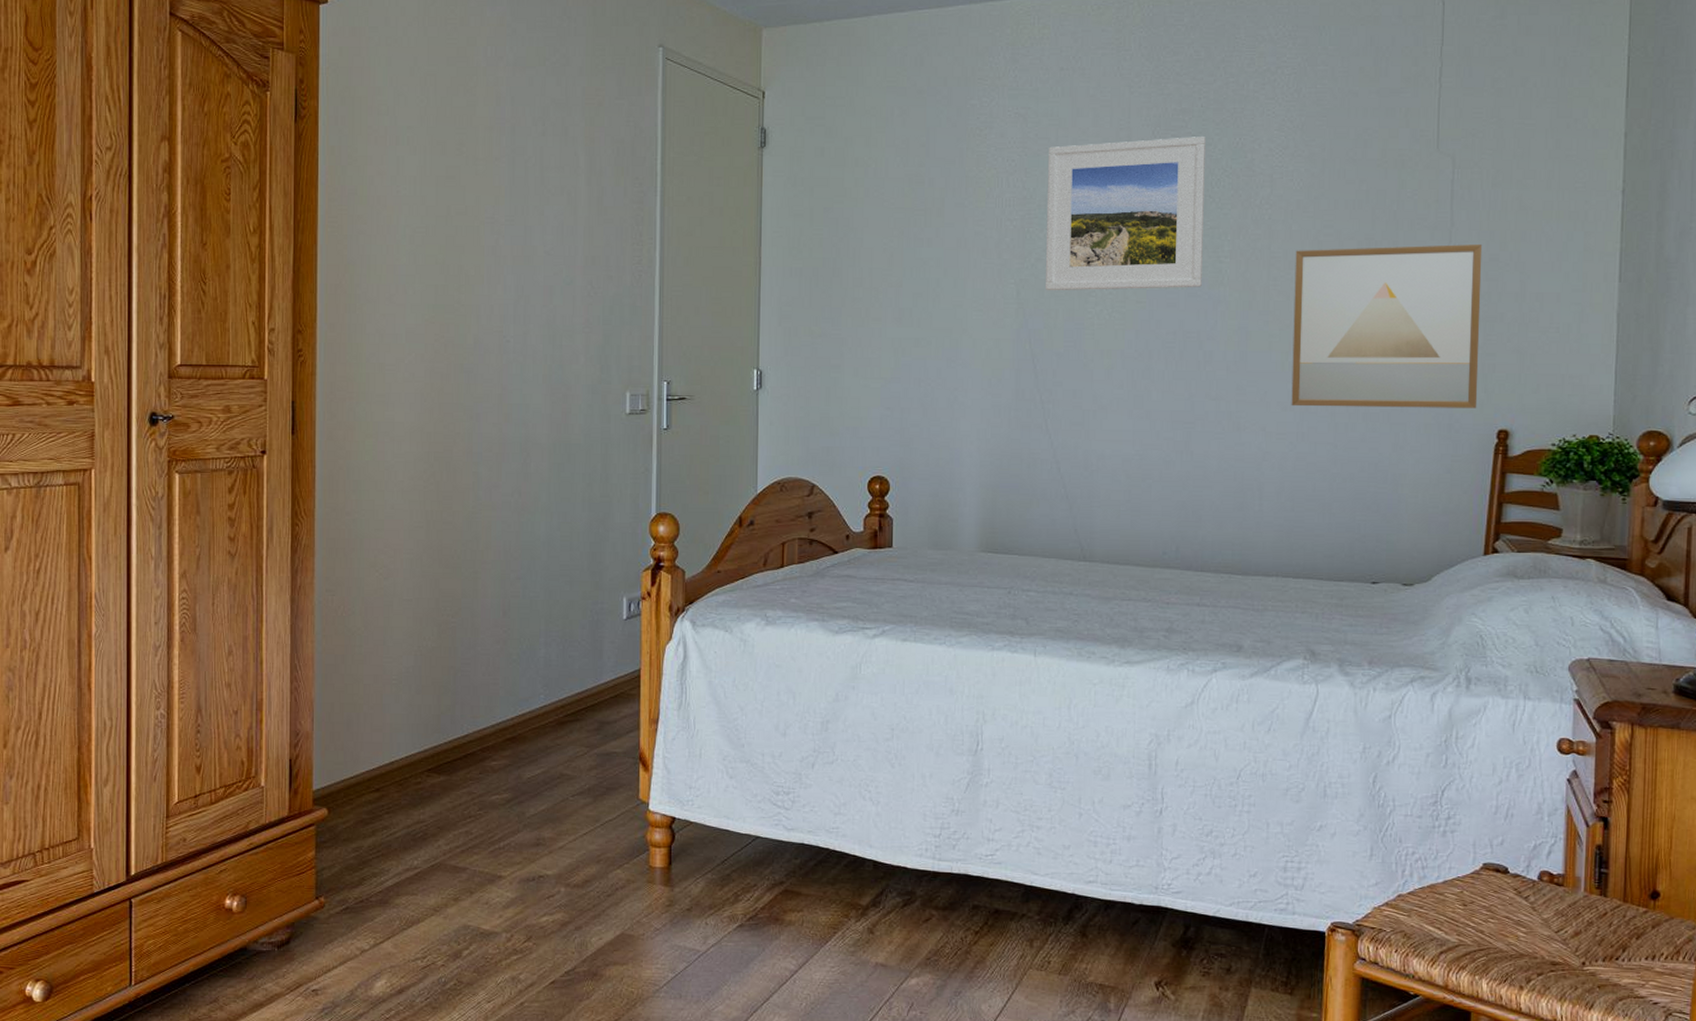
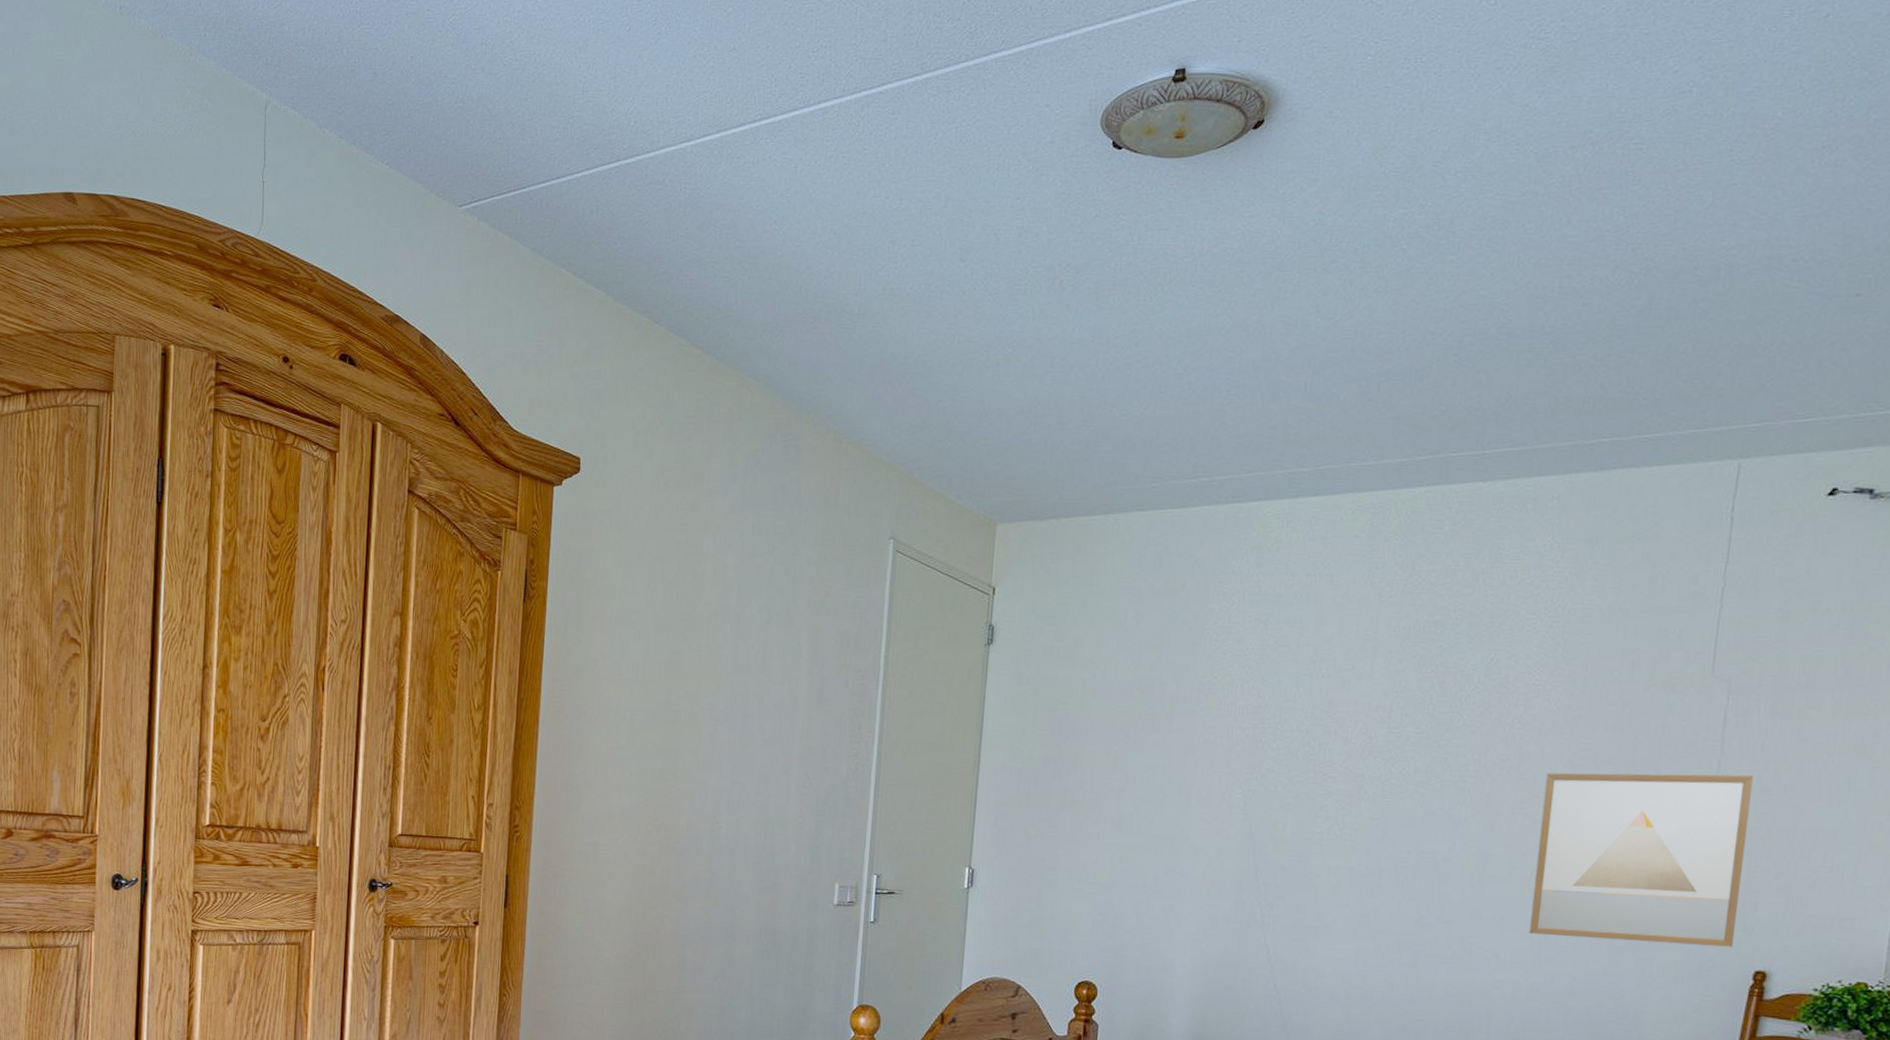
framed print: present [1046,137,1206,291] -> none [1275,650,1458,807]

